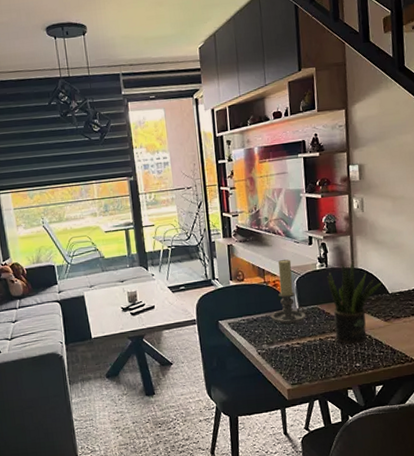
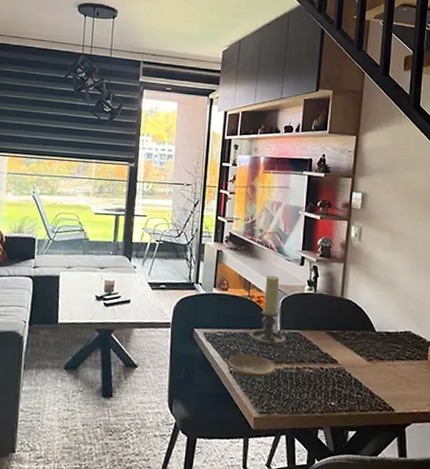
plate: none [254,334,300,355] -> present [227,354,275,378]
potted plant: present [327,262,383,345] -> none [313,291,370,381]

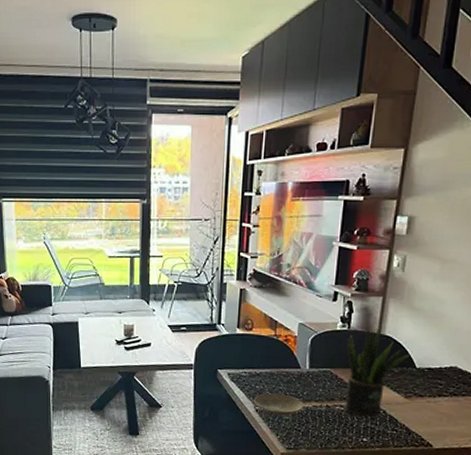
candle holder: present [249,276,287,346] -> none [275,314,316,385]
potted plant: none [313,291,370,381] -> present [345,327,411,418]

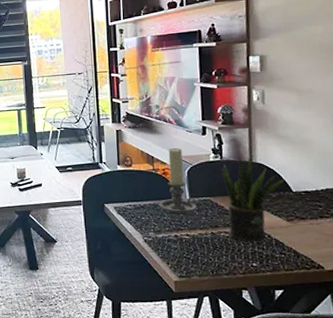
plate: present [253,393,304,416] -> none [141,224,190,245]
candle holder: none [275,314,316,385] -> present [158,148,198,214]

